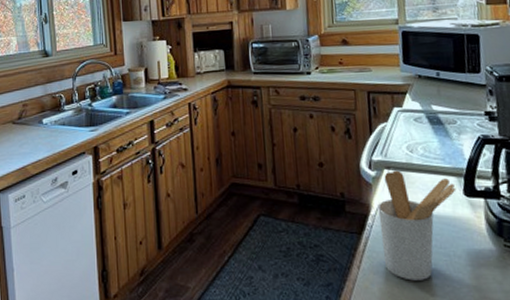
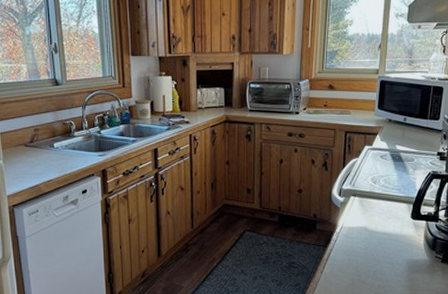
utensil holder: present [377,170,457,281] -> none [342,197,406,282]

